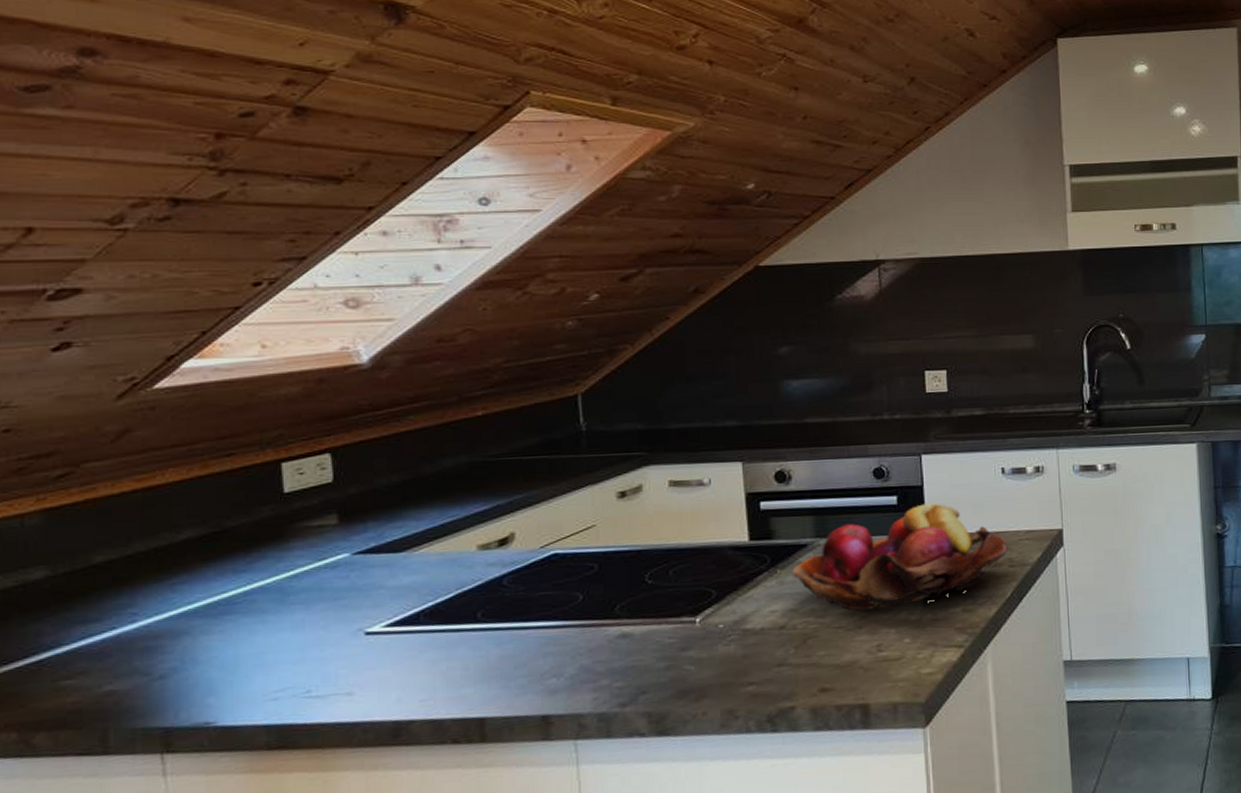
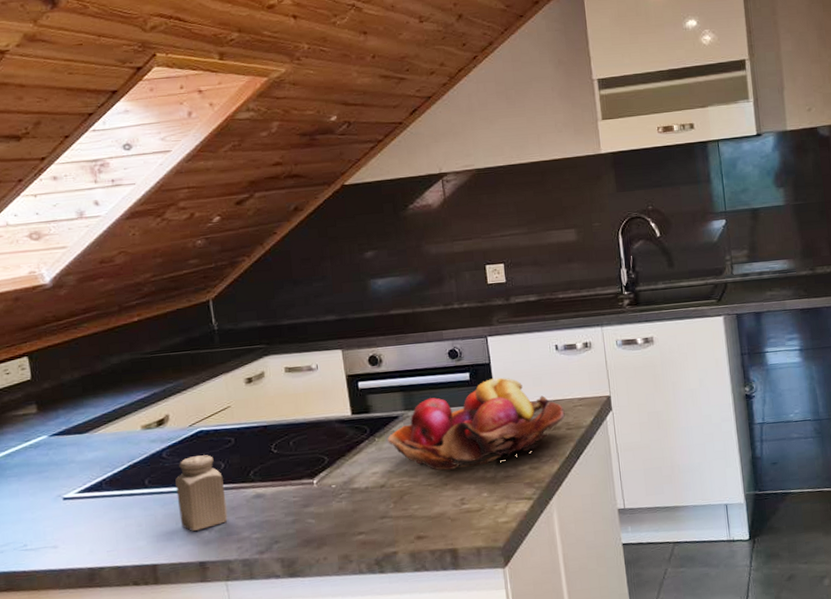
salt shaker: none [517,584,583,677] -> present [175,455,228,531]

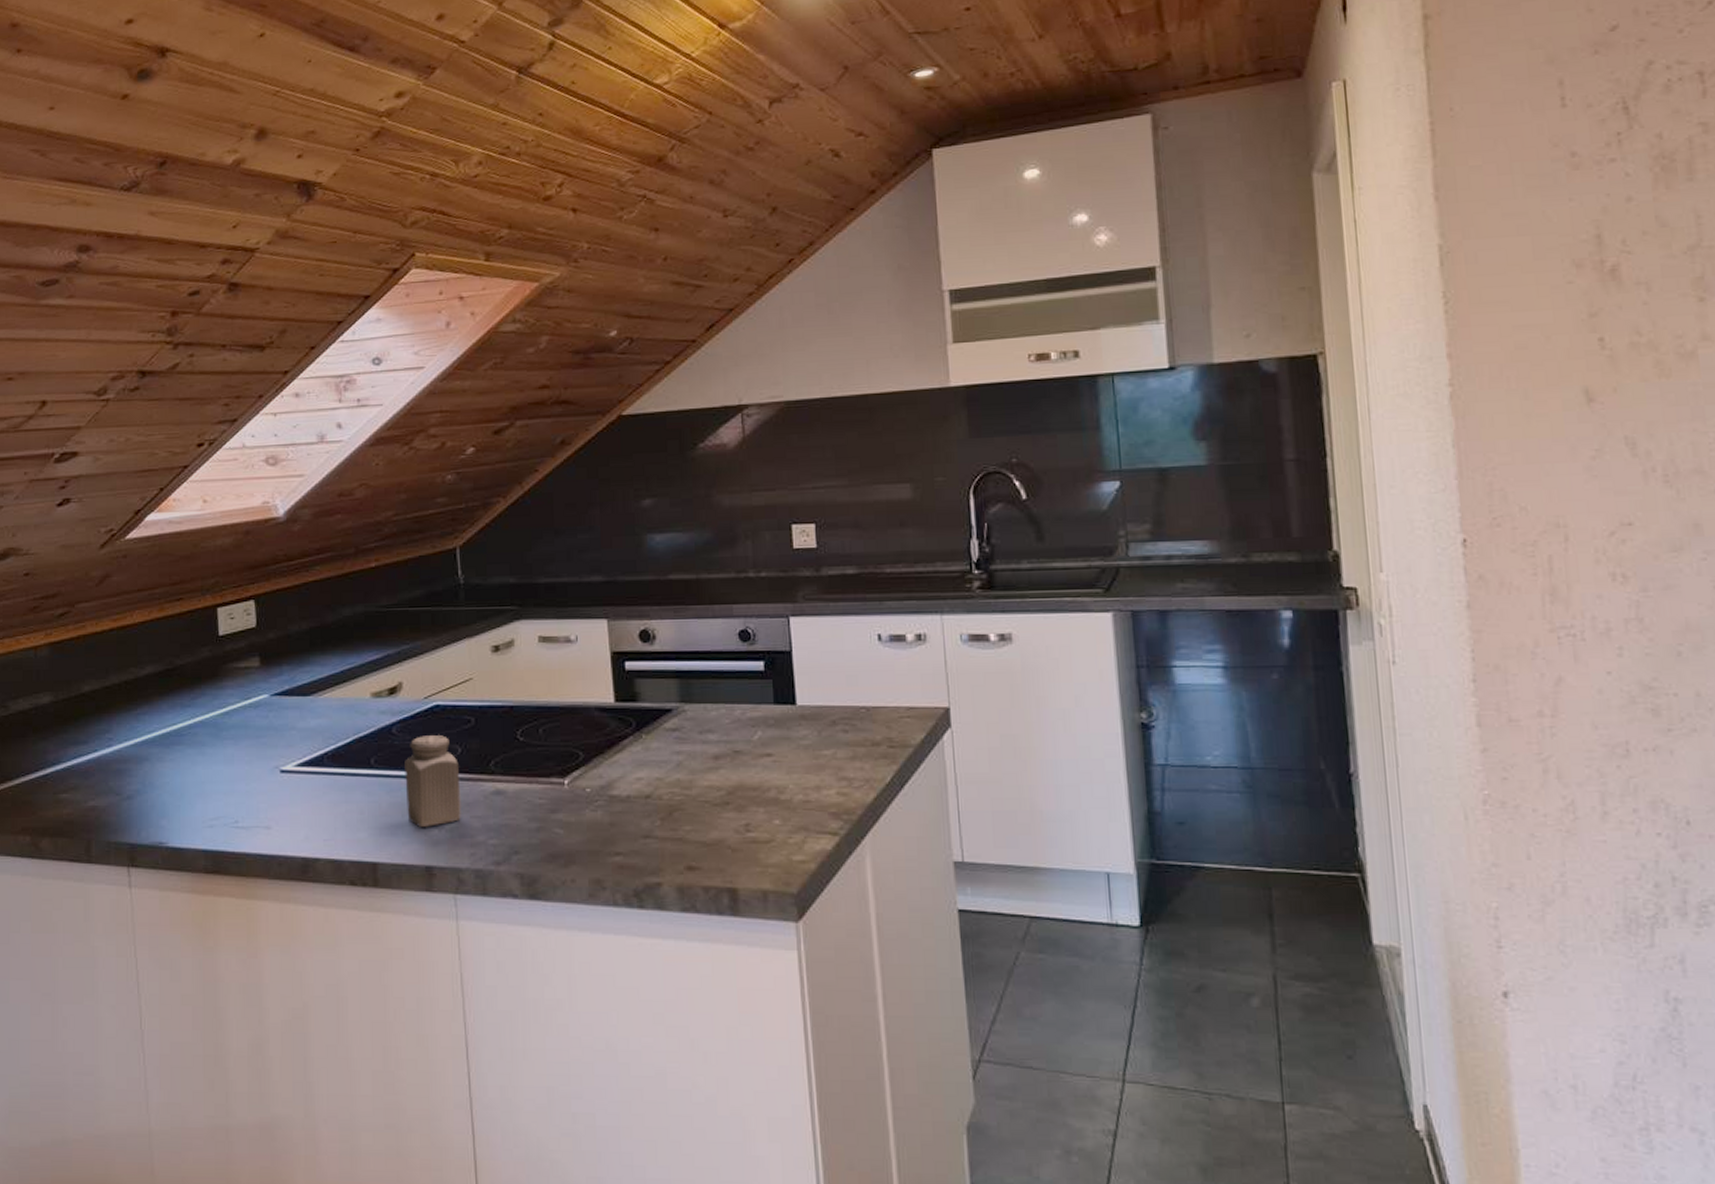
fruit basket: present [388,377,565,470] -> none [657,671,887,785]

